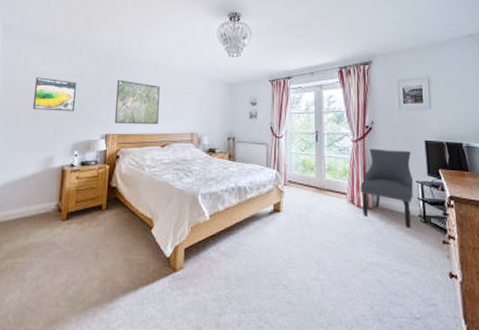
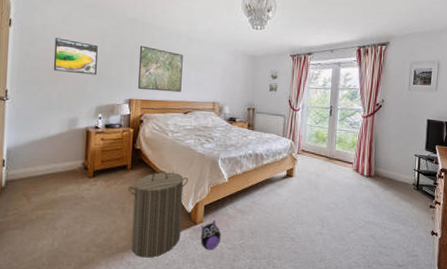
laundry hamper: none [102,210,167,313] -> present [127,170,189,258]
plush toy: none [181,265,204,303] -> present [200,220,221,250]
chair: present [360,148,414,229] -> none [365,124,413,195]

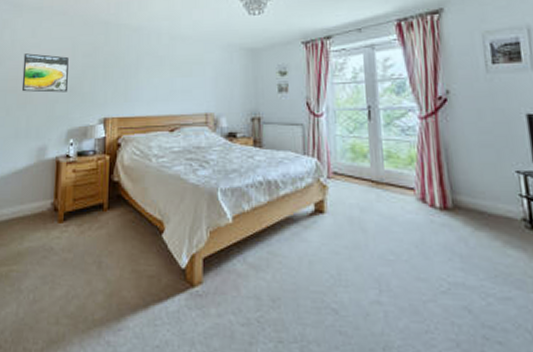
laundry hamper: present [127,170,189,258] -> none [104,209,180,336]
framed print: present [138,45,183,93] -> none [114,51,165,106]
plush toy: present [200,220,221,250] -> none [200,279,229,327]

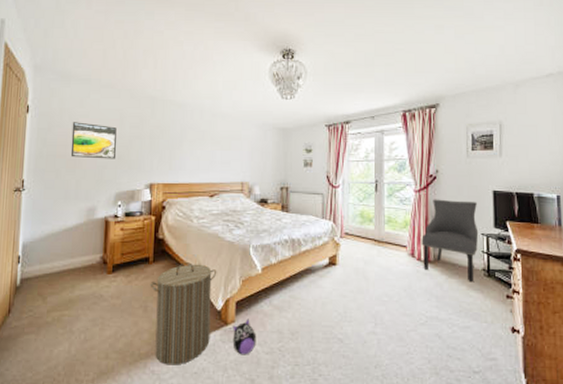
laundry hamper: none [104,209,180,336] -> present [150,262,217,365]
plush toy: none [200,279,229,327] -> present [232,318,257,355]
chair: none [433,127,513,237] -> present [421,199,479,283]

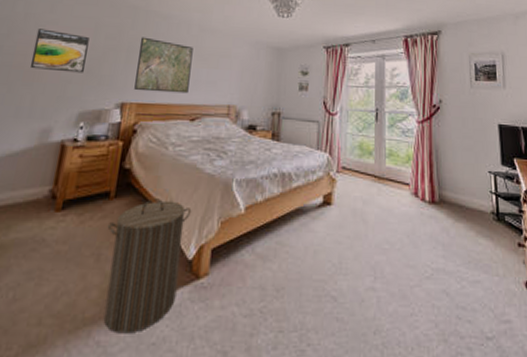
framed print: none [159,124,207,173] -> present [134,37,193,94]
plush toy: present [232,318,257,355] -> none [204,270,234,319]
chair: present [421,199,479,283] -> none [425,131,486,228]

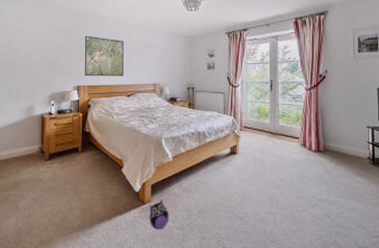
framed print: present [30,28,90,73] -> none [12,35,49,66]
laundry hamper: present [103,198,192,334] -> none [79,152,135,237]
plush toy: none [204,270,234,319] -> present [149,199,169,230]

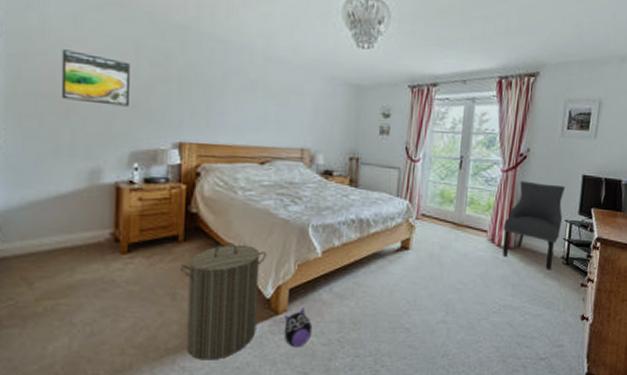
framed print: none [12,35,49,66] -> present [61,49,130,107]
laundry hamper: none [79,152,135,237] -> present [179,242,267,360]
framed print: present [84,35,124,77] -> none [192,65,258,134]
chair: none [312,96,365,170] -> present [502,180,565,270]

